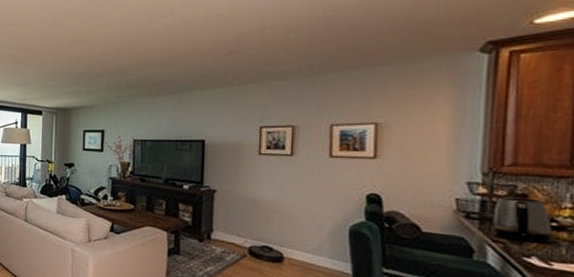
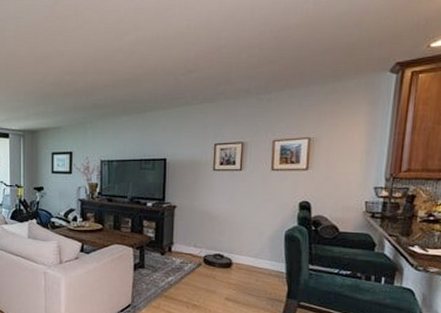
kettle: present [492,197,553,244] -> none [389,198,431,234]

